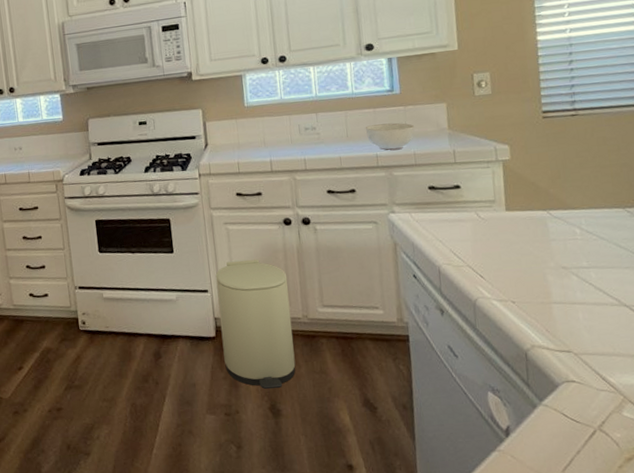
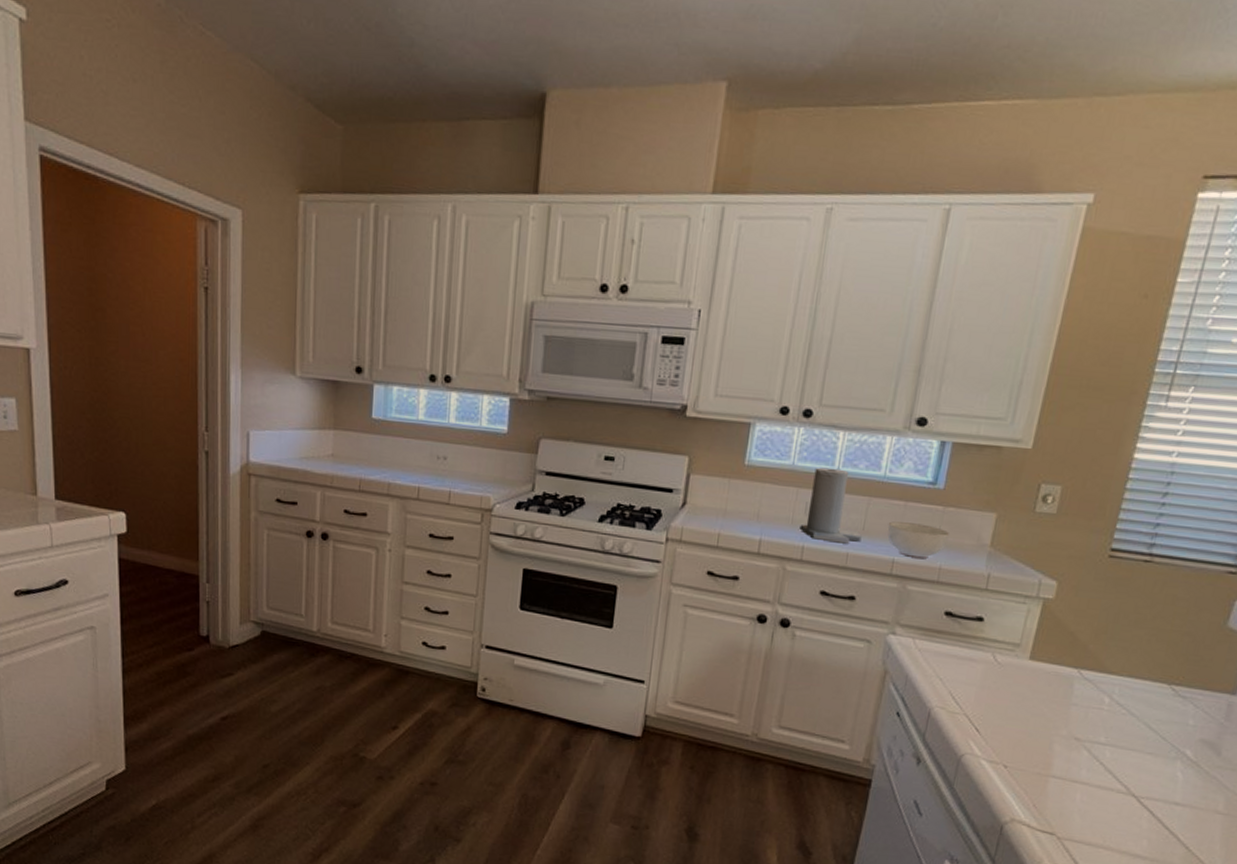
pedal bin: present [215,259,296,390] -> none [644,652,746,811]
paper towel: none [298,94,348,152] -> present [799,467,862,544]

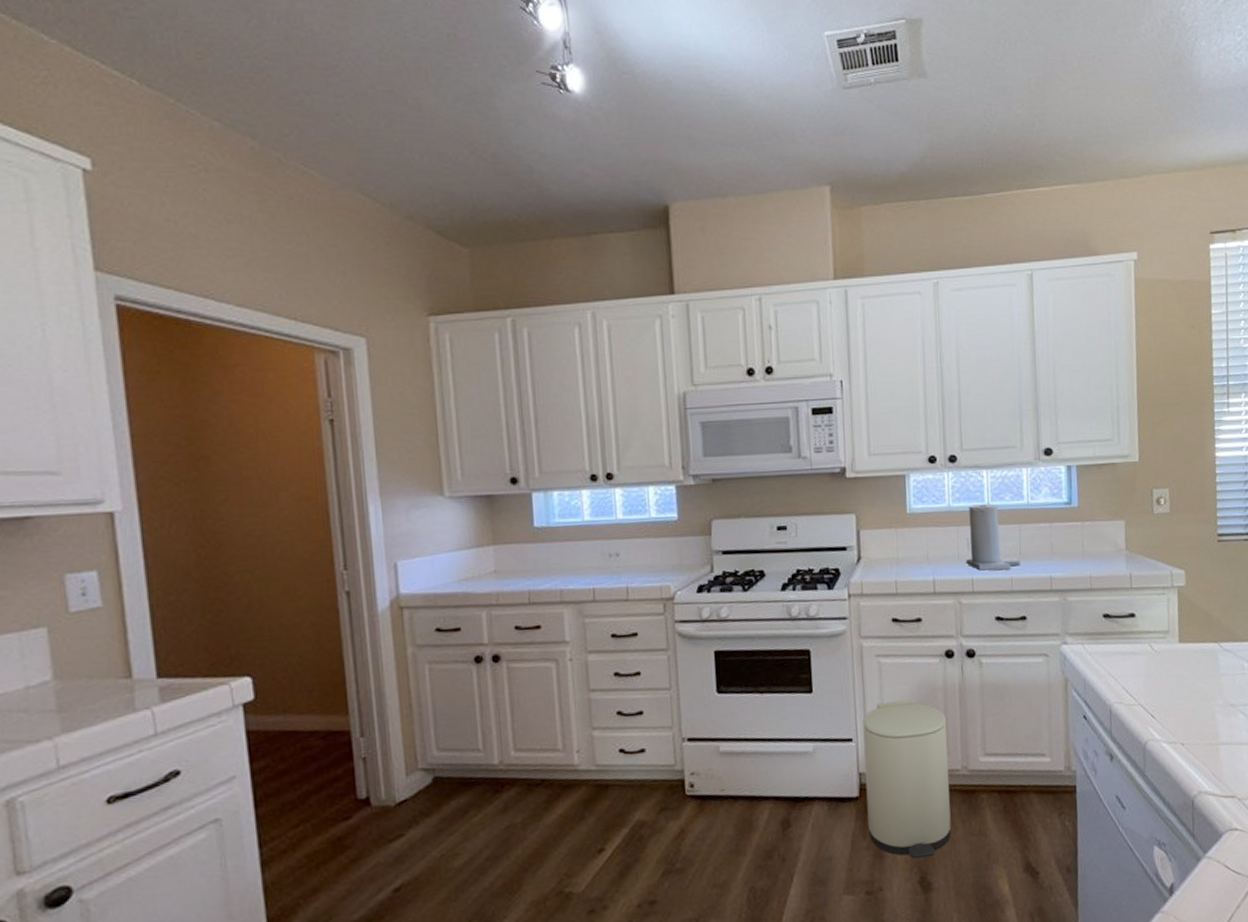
pedal bin: none [644,652,746,811] -> present [862,699,951,859]
bowl: present [887,521,950,559] -> none [1039,540,1092,572]

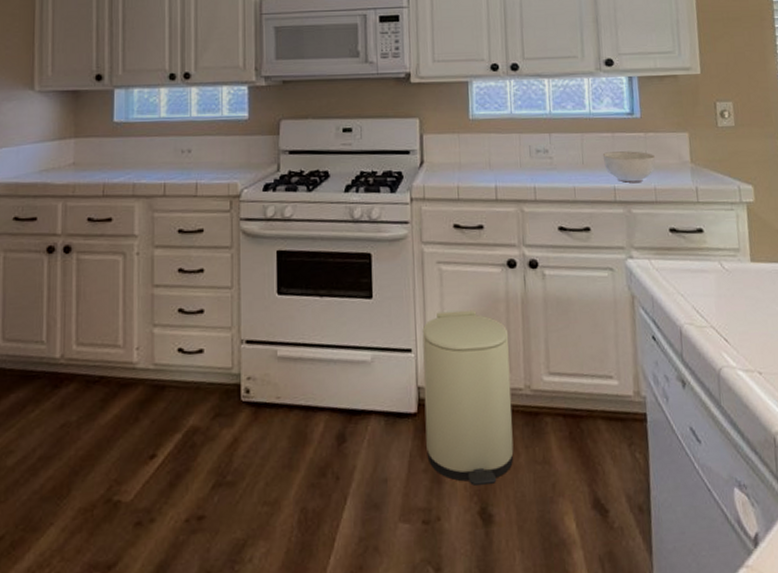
paper towel: present [966,503,1020,571] -> none [528,112,583,179]
bowl: none [1039,540,1092,572] -> present [602,151,656,183]

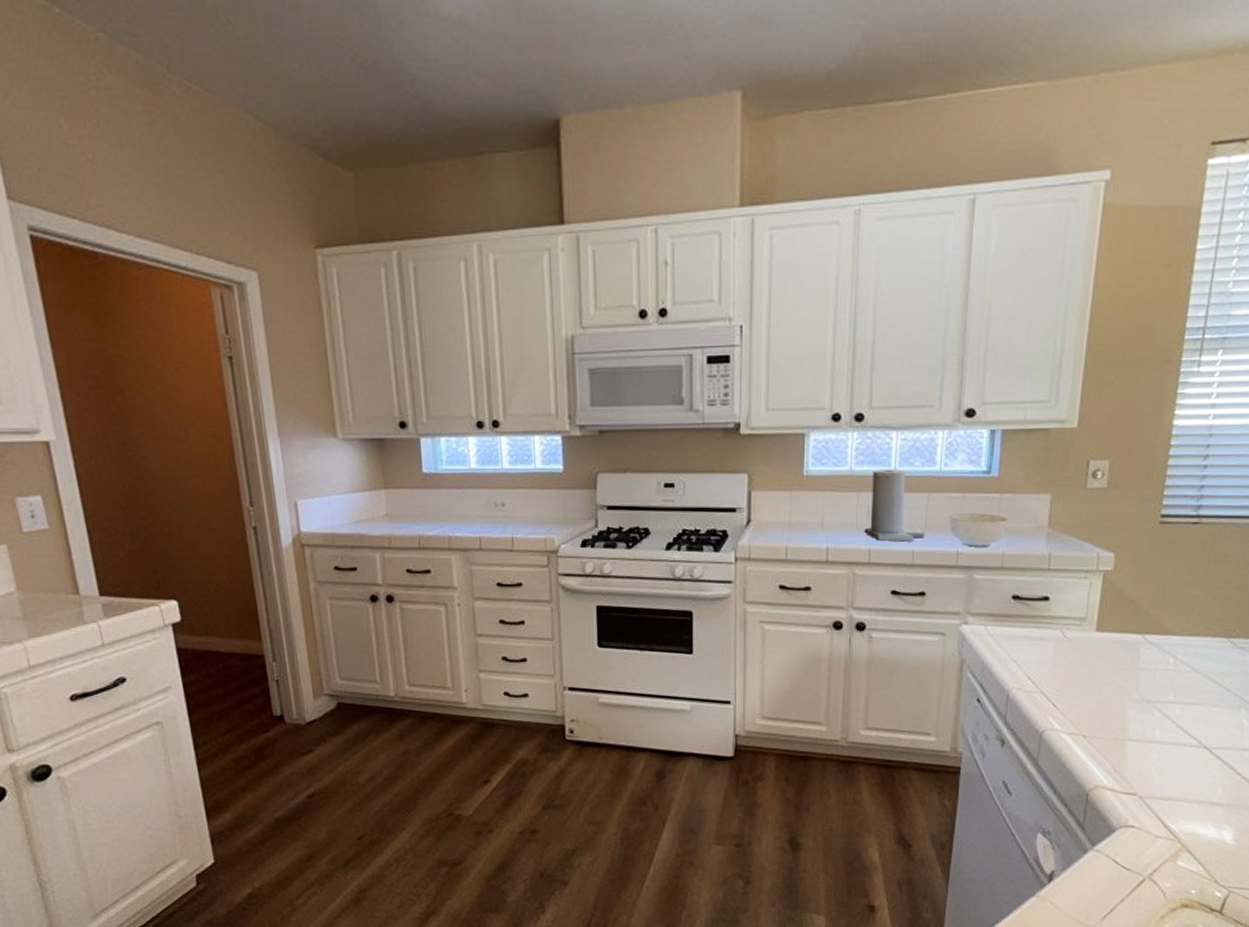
pedal bin: present [422,309,514,487] -> none [741,667,829,820]
paper towel: none [528,112,583,179] -> present [864,468,925,542]

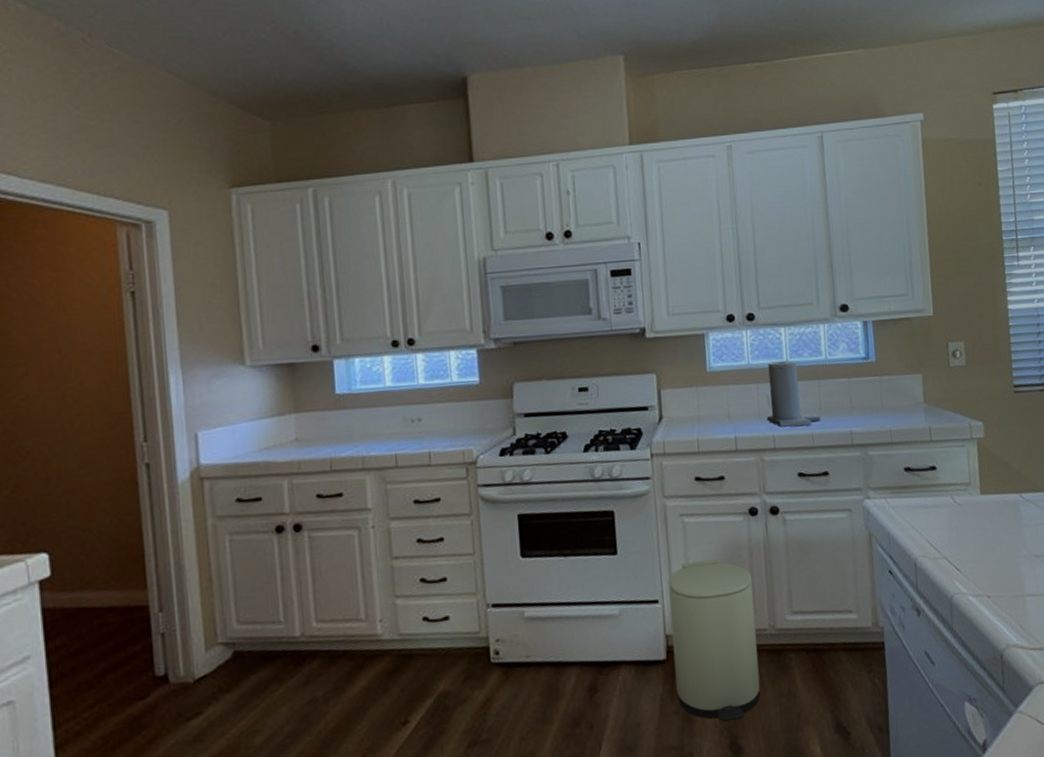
pedal bin: none [741,667,829,820] -> present [668,558,761,723]
bowl: present [948,513,1009,548] -> none [839,395,891,426]

